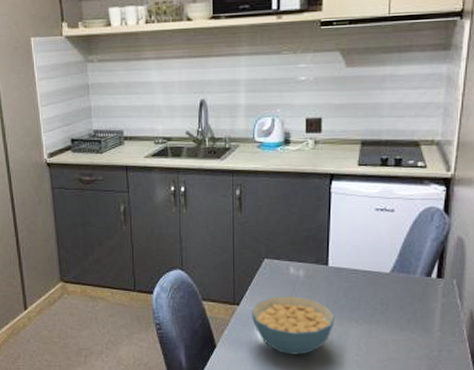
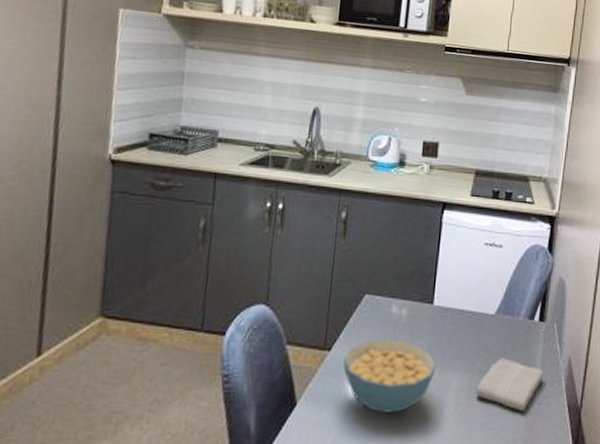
washcloth: none [375,311,445,356] -> present [475,358,545,411]

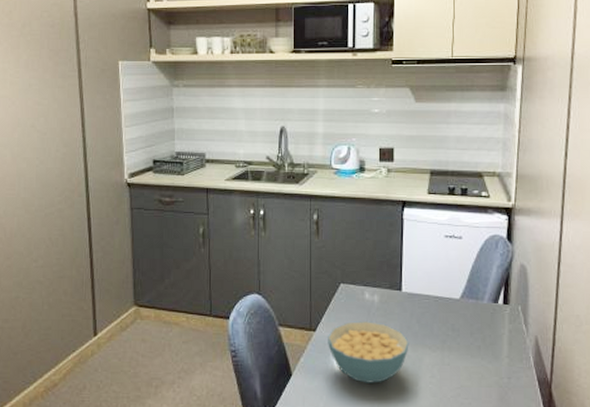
washcloth: present [475,358,545,411] -> none [447,337,512,384]

